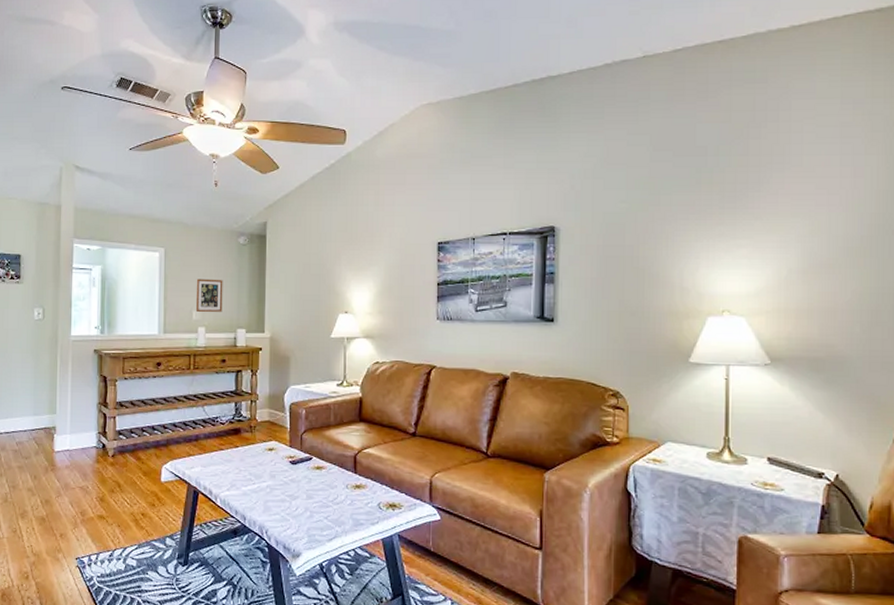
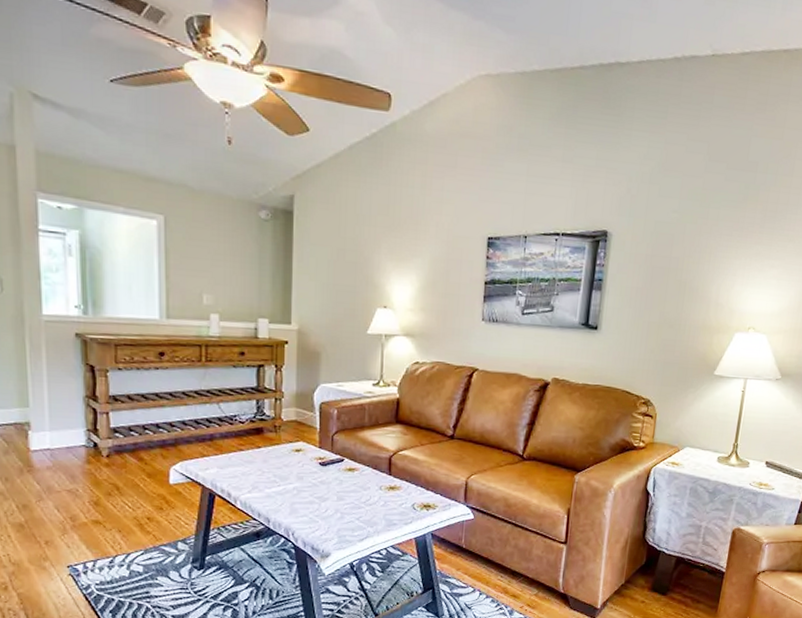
picture frame: present [195,278,223,313] -> none [206,256,240,298]

